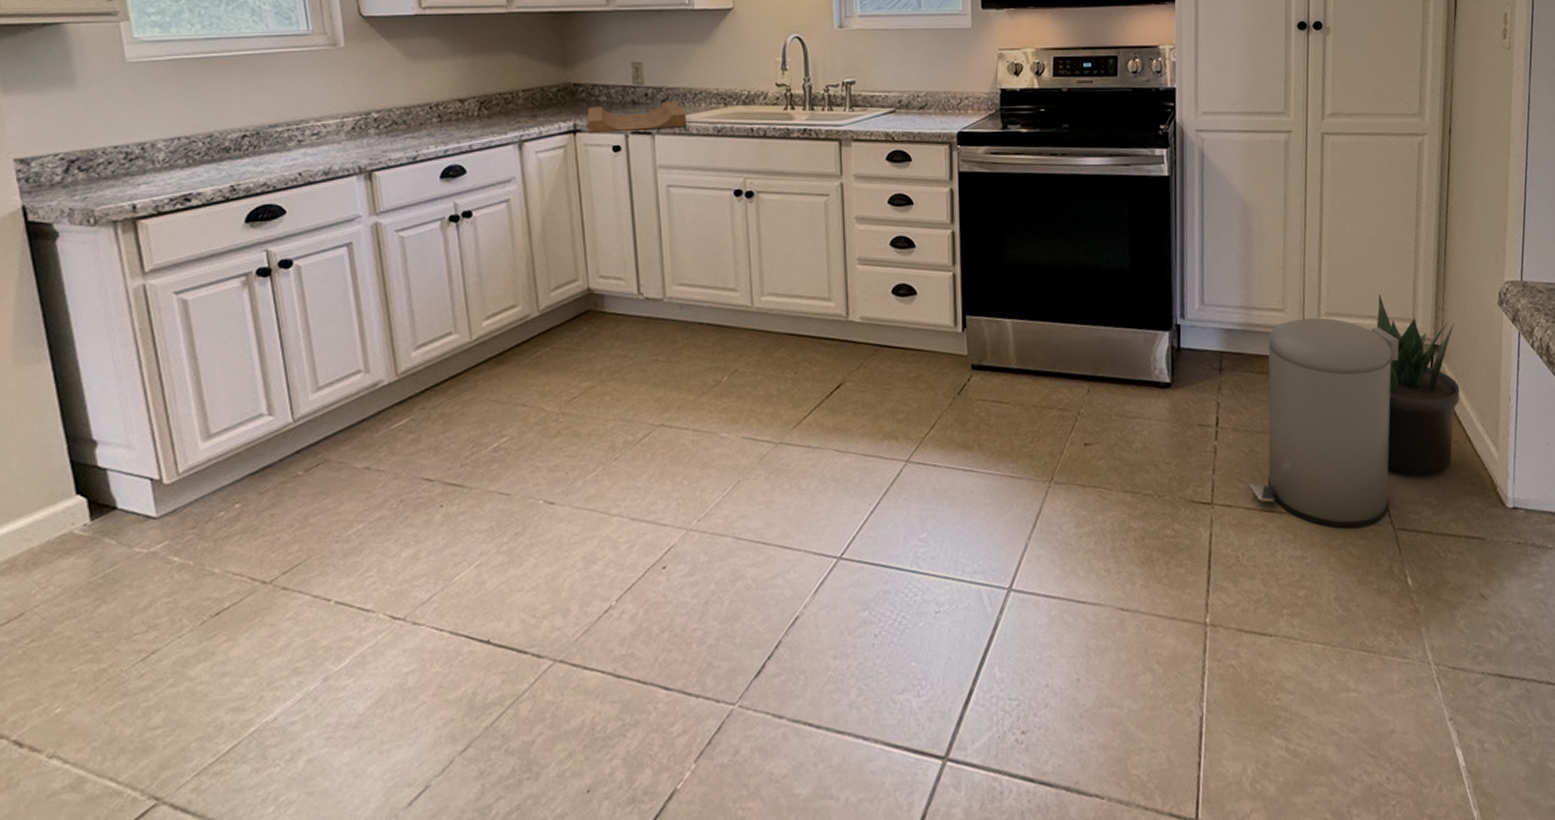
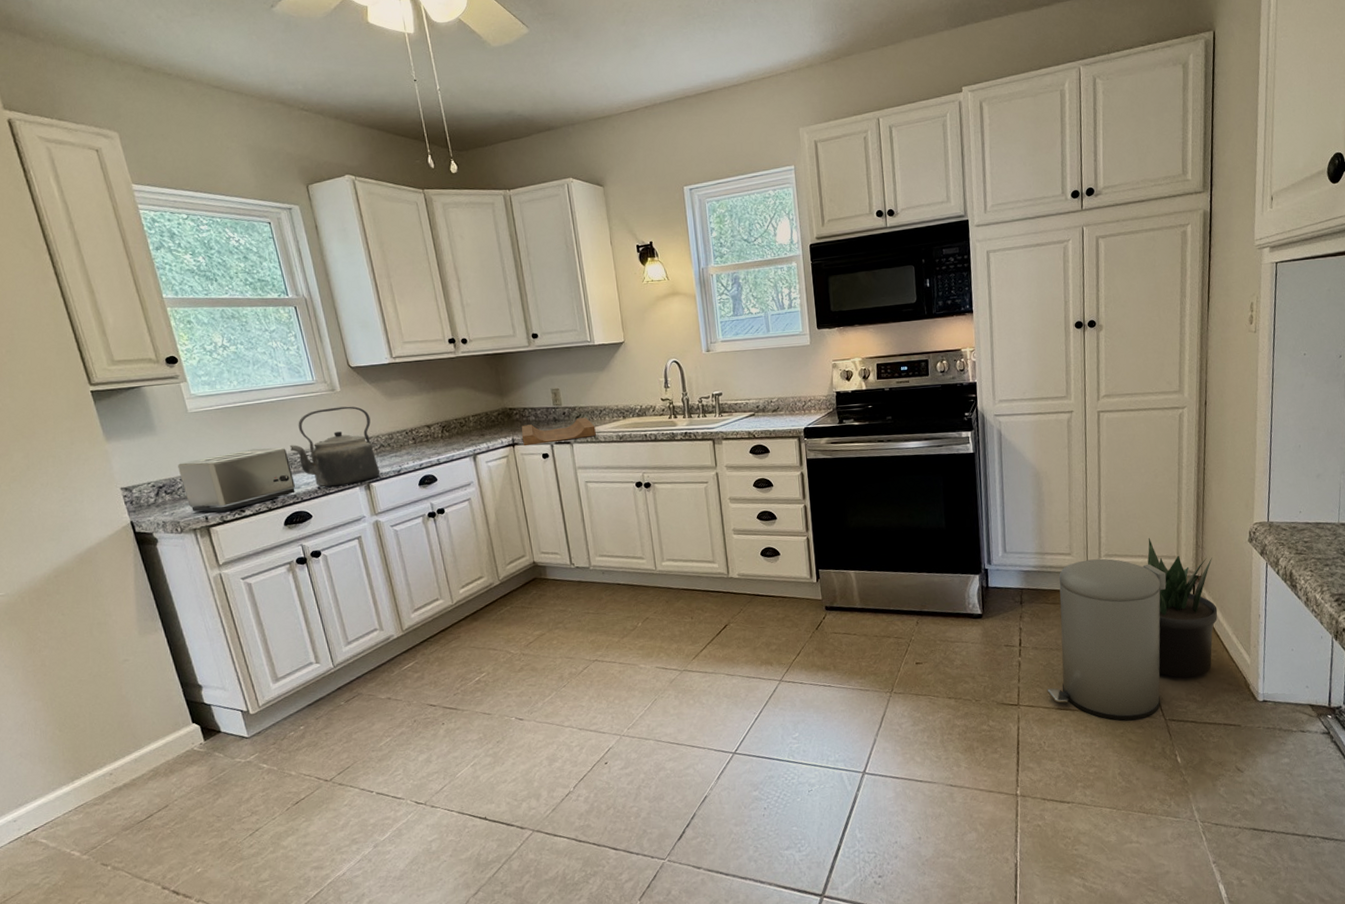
toaster: none [101,116,268,200] -> present [178,447,296,513]
kettle: none [265,67,389,174] -> present [289,406,380,488]

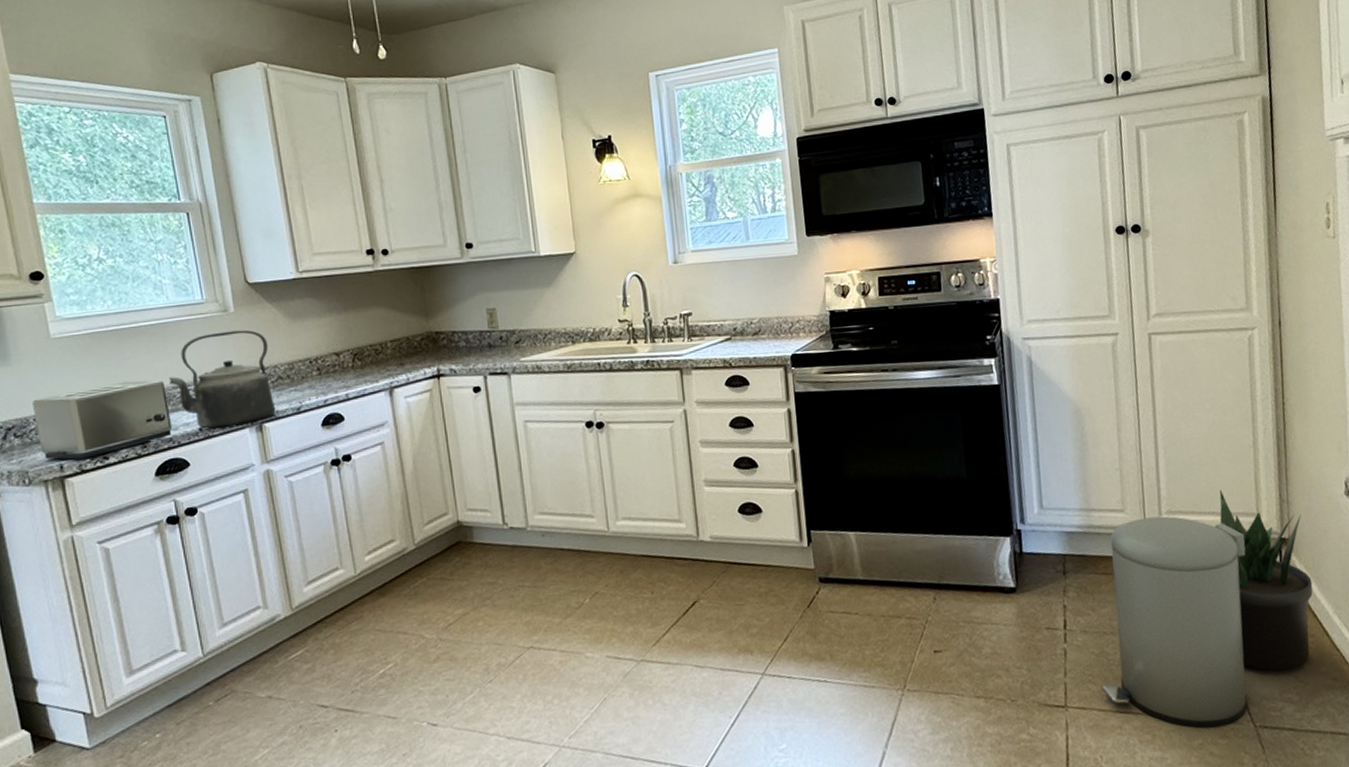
cutting board: present [521,417,596,446] -> none [449,343,539,378]

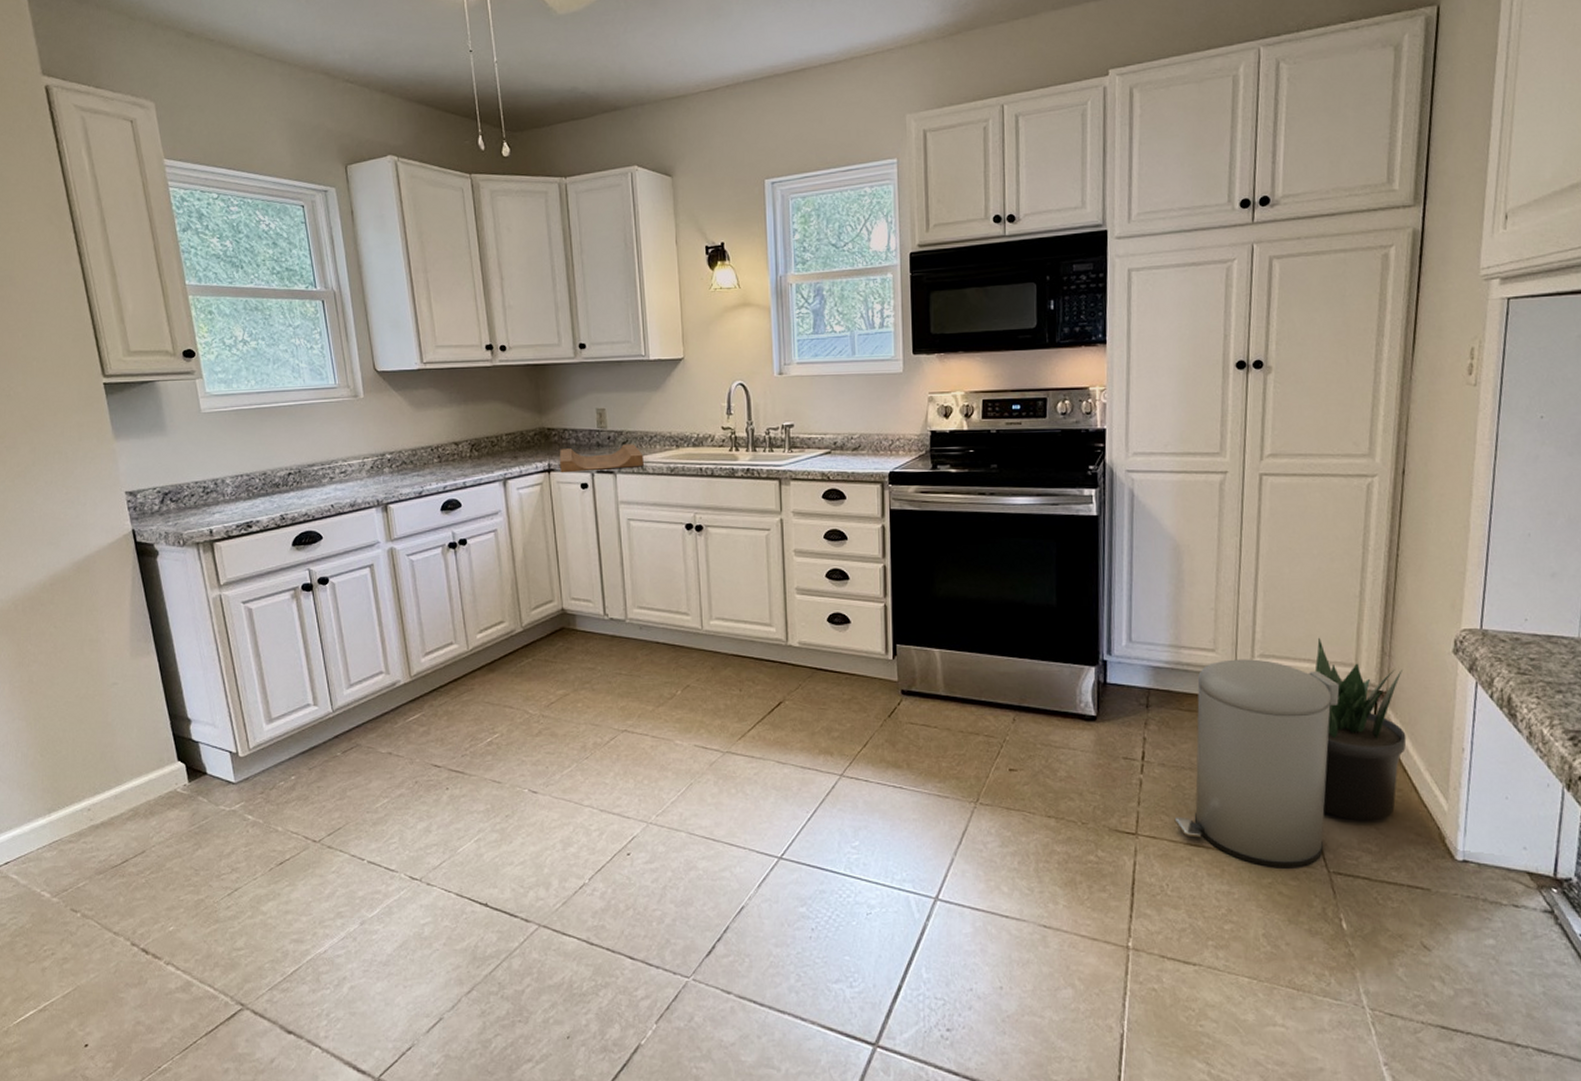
toaster: present [32,379,173,460] -> none [186,457,308,526]
kettle: present [168,330,276,429] -> none [304,415,400,506]
cutting board: none [449,343,539,378] -> present [559,444,644,473]

